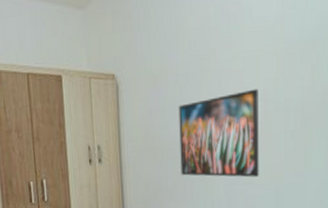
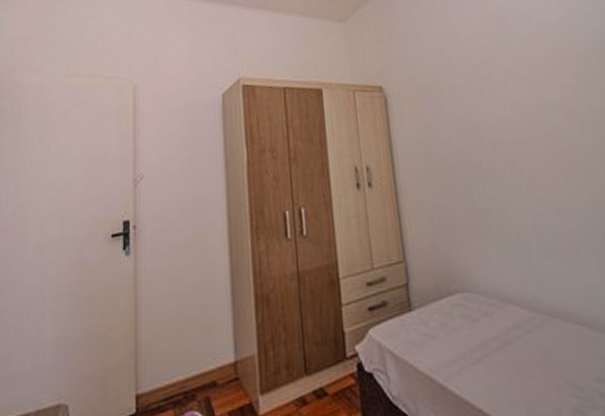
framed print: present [178,88,259,178] -> none [460,98,576,205]

